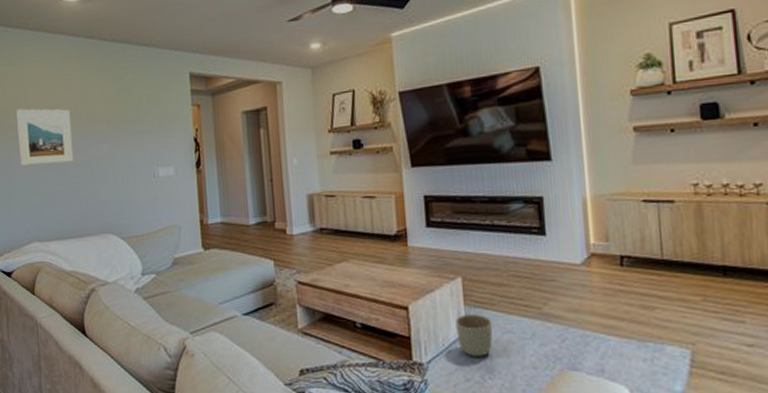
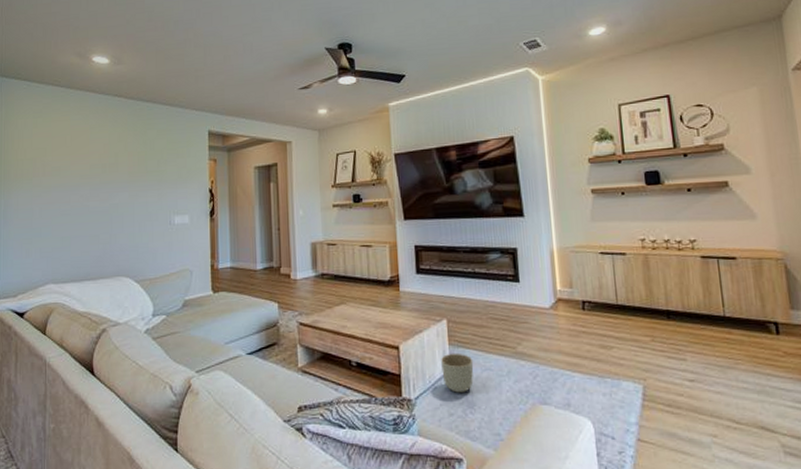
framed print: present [16,109,74,166] -> none [42,158,94,211]

